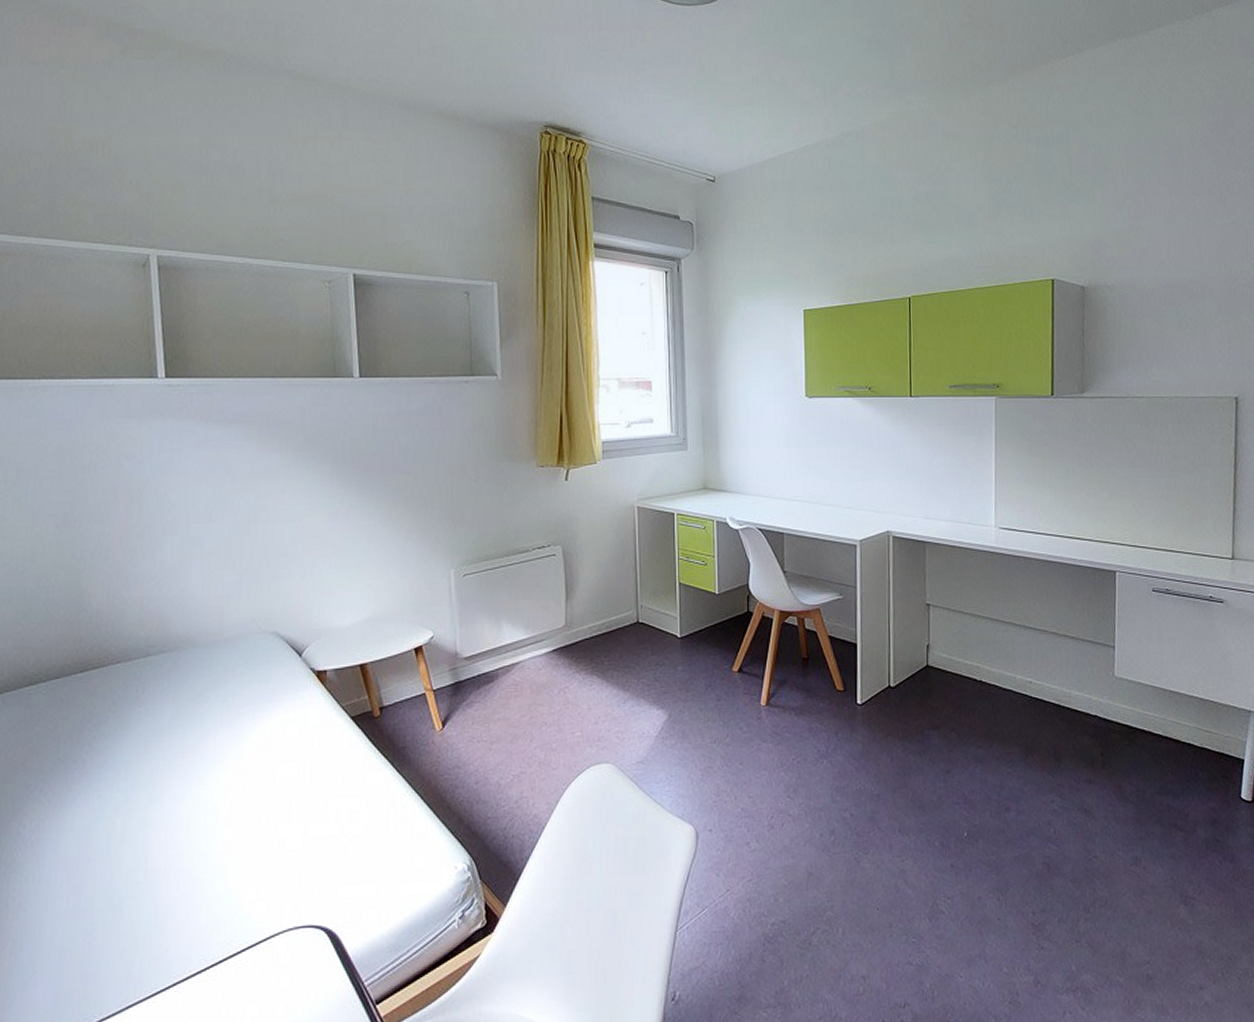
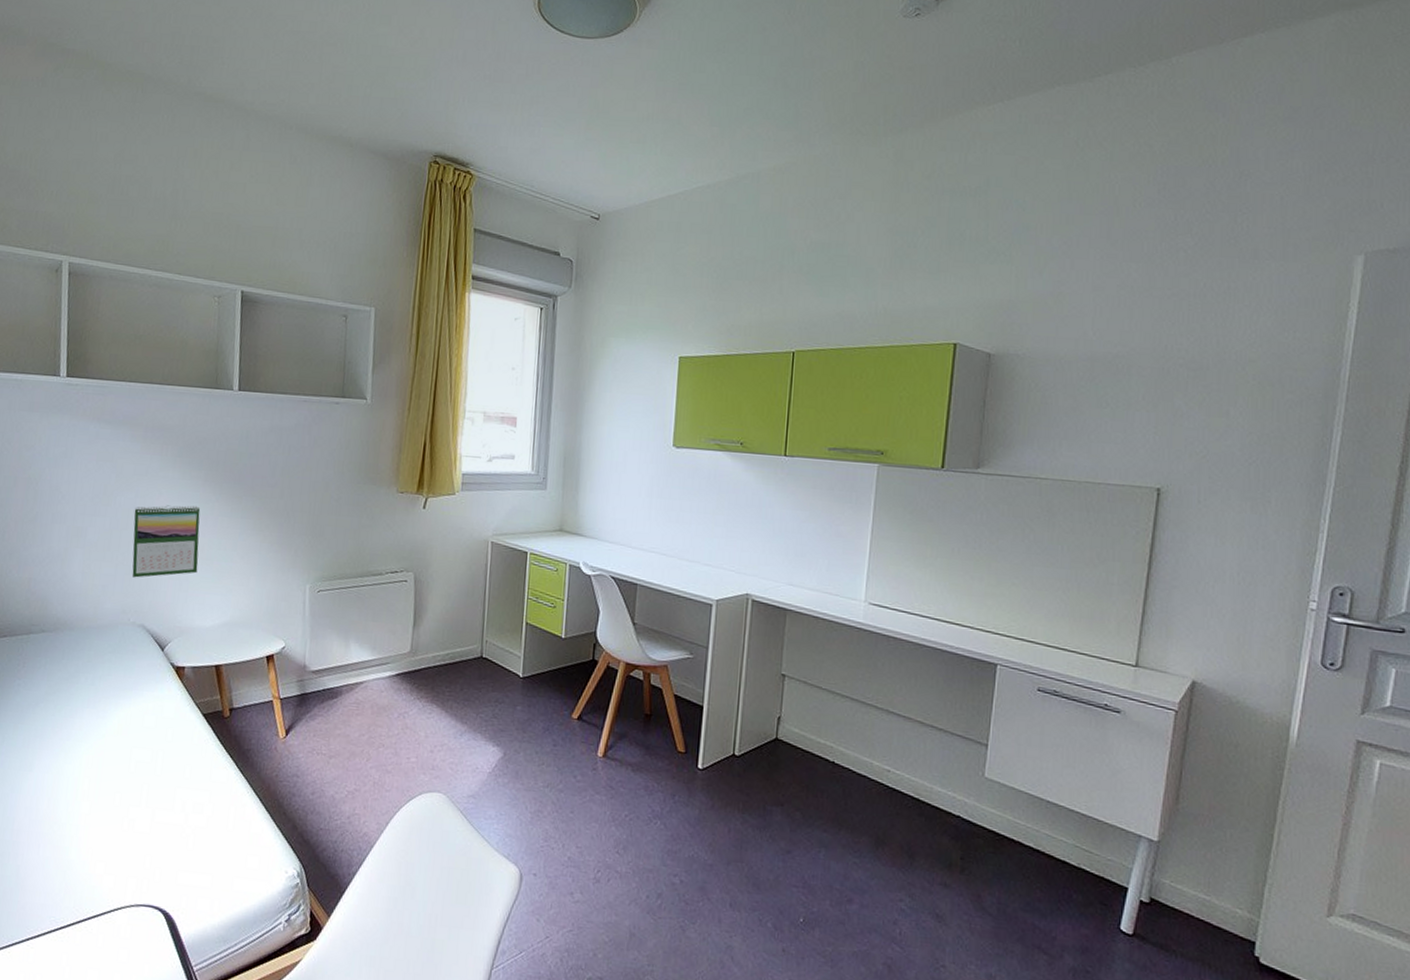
calendar: none [255,501,332,583] -> present [132,505,201,578]

